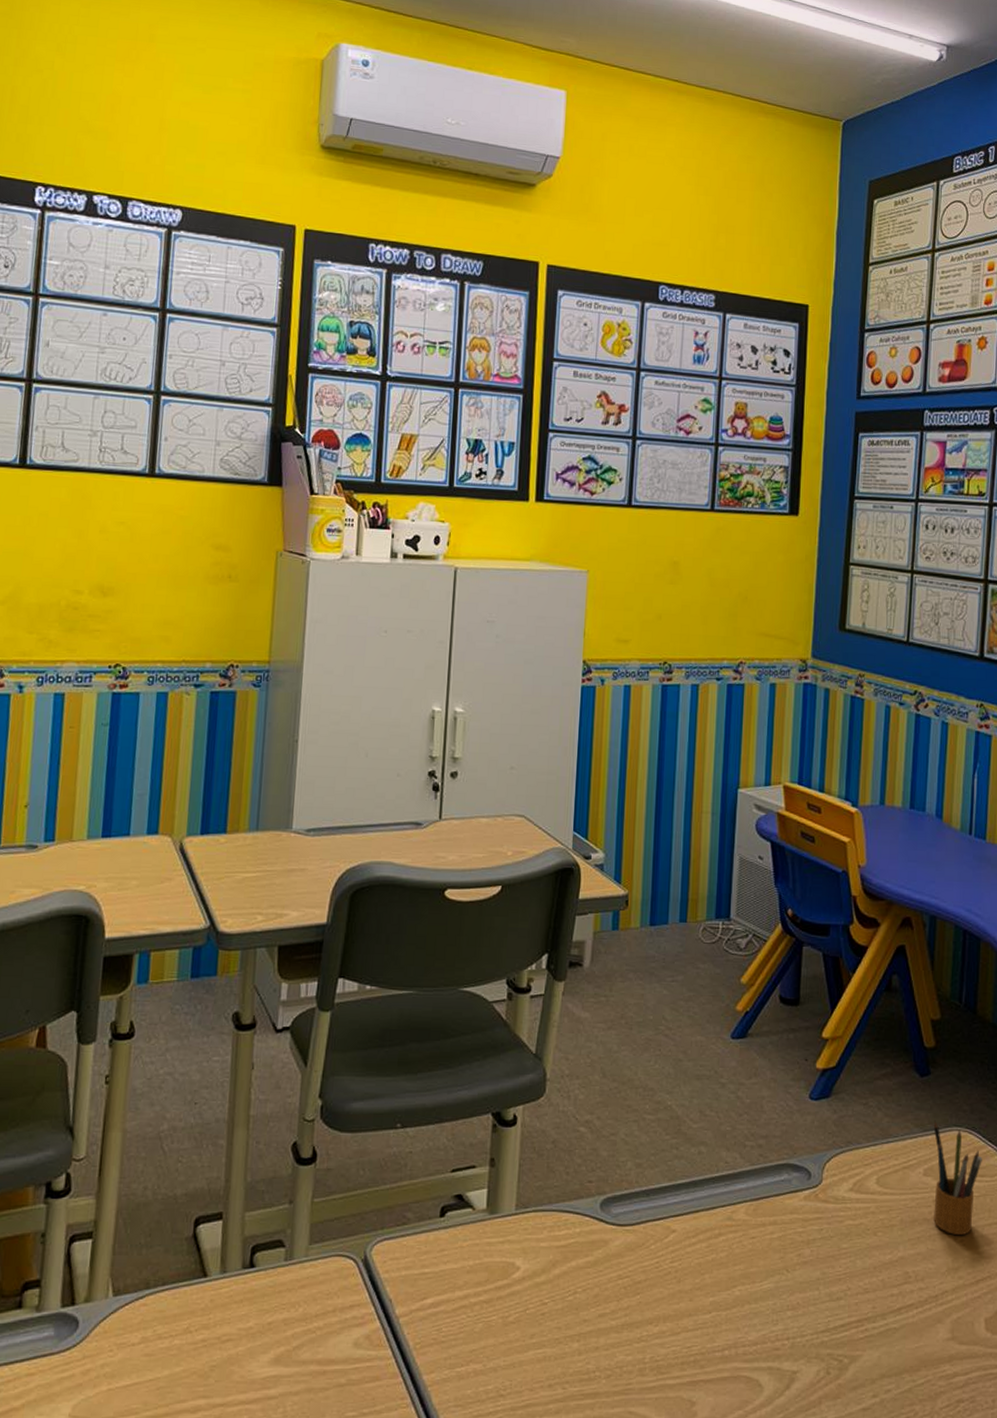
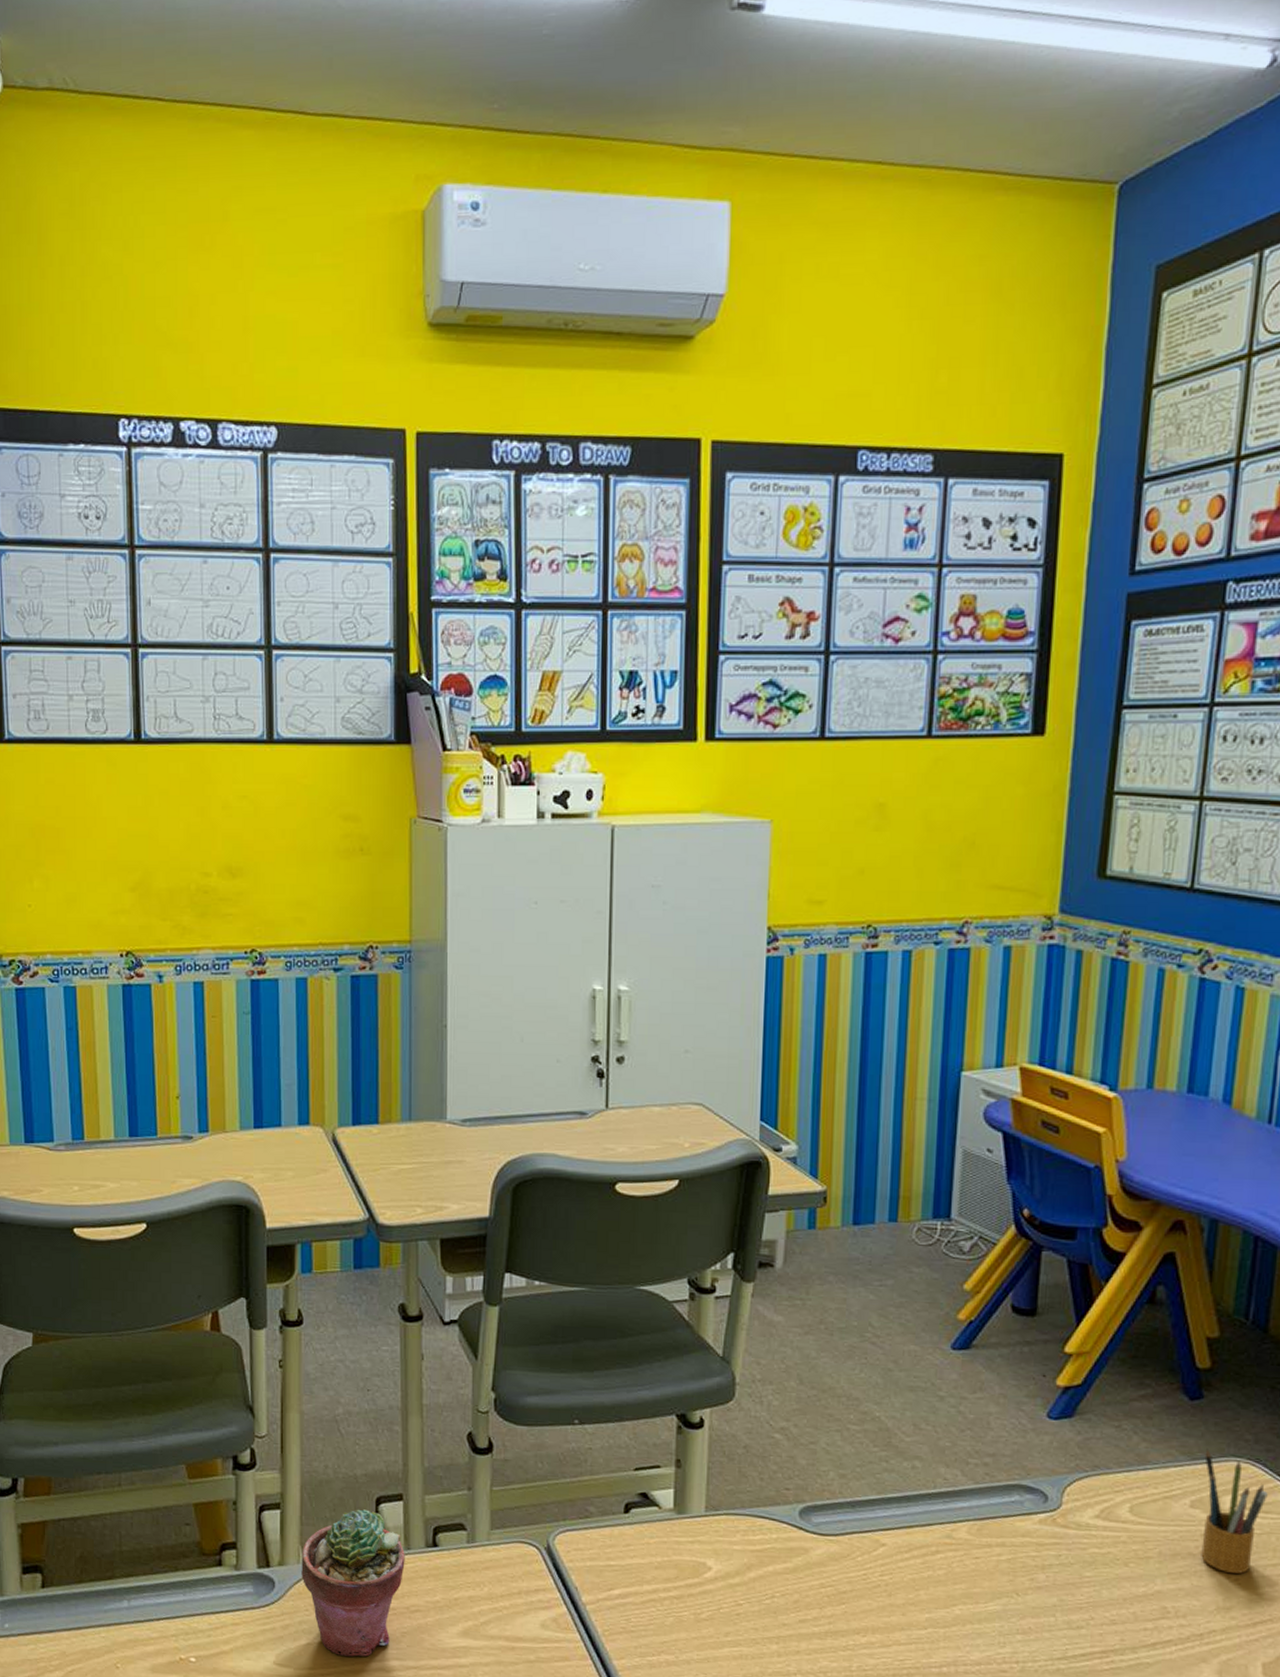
potted succulent: none [108,1232,221,1399] -> present [301,1509,405,1657]

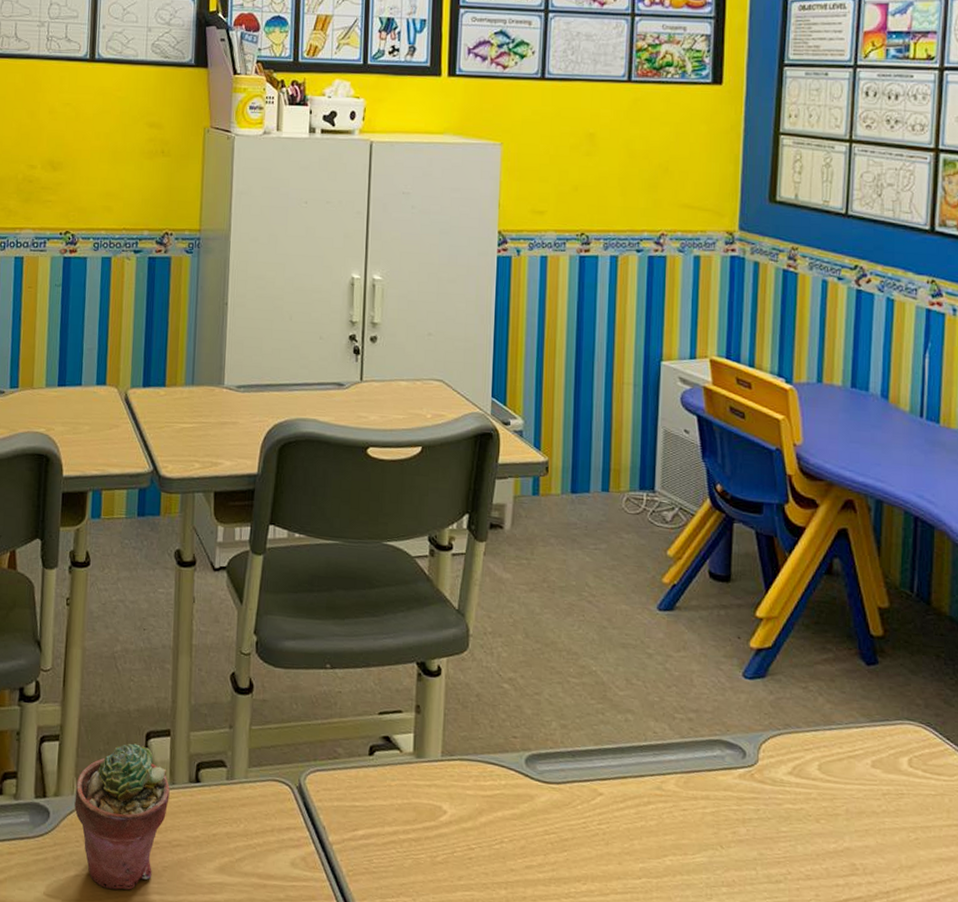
pencil box: present [1201,1448,1268,1574] -> none [882,711,939,833]

